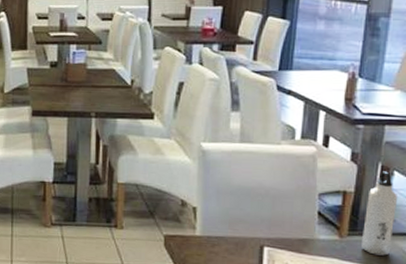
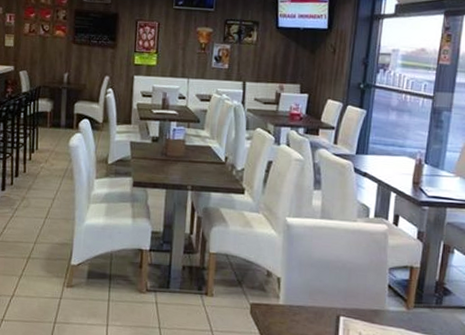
water bottle: present [362,171,397,256] -> none [426,249,457,327]

